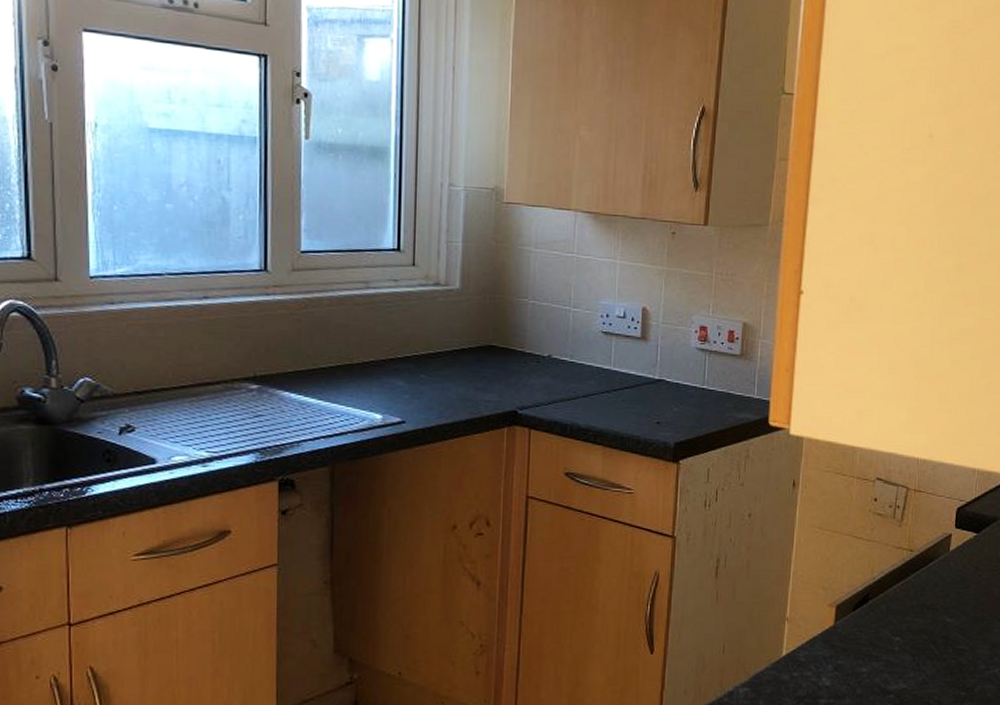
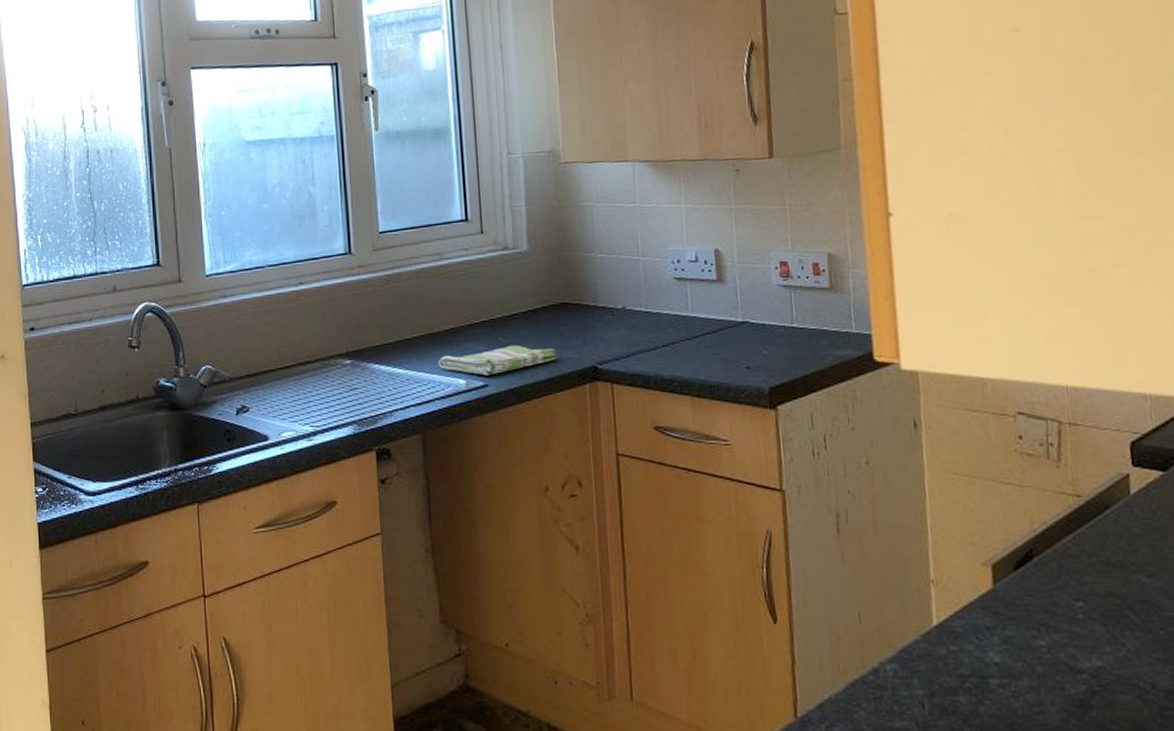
dish towel: none [354,383,479,412] -> present [438,345,557,376]

